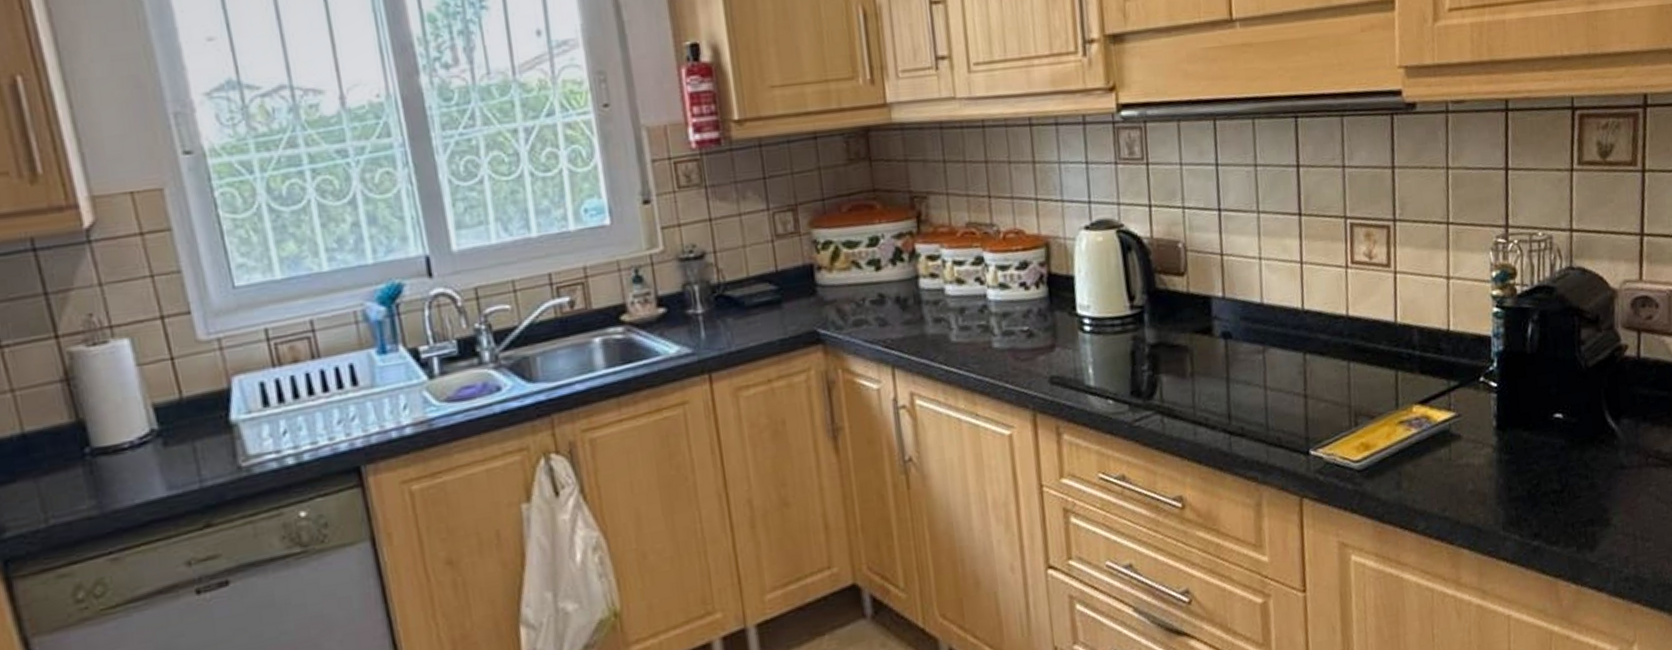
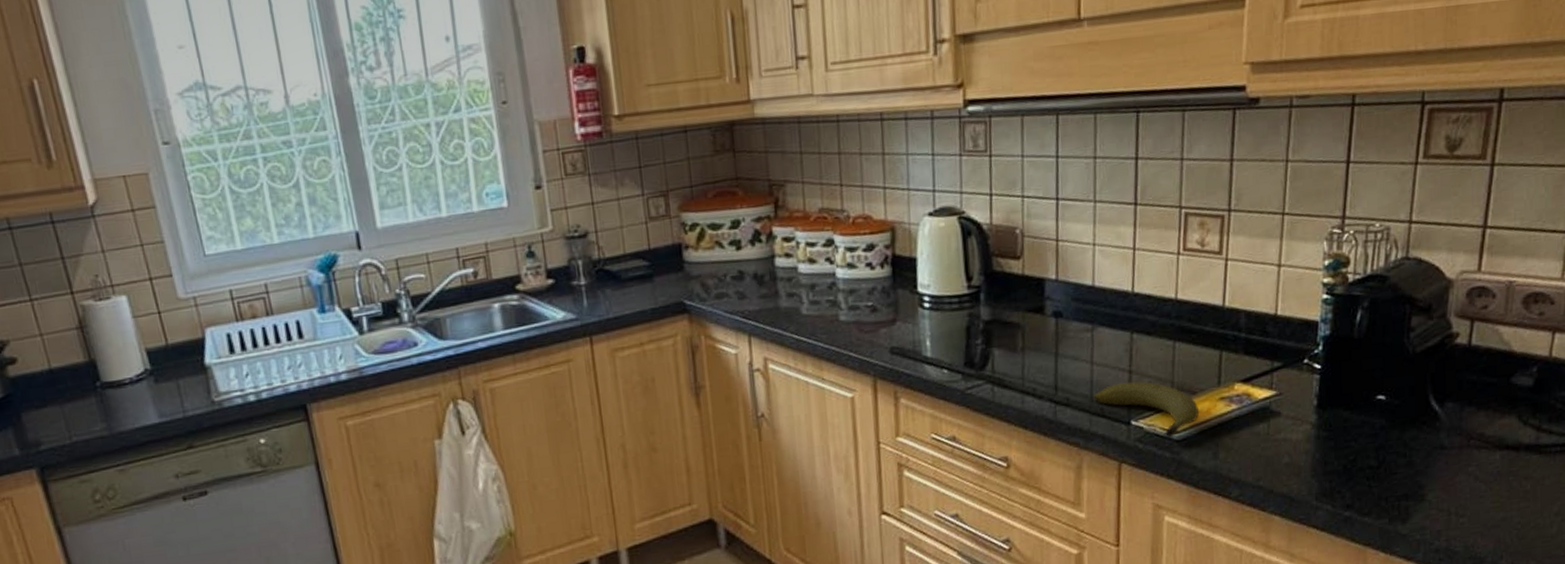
fruit: none [1269,406,1380,468] -> present [1093,381,1200,438]

